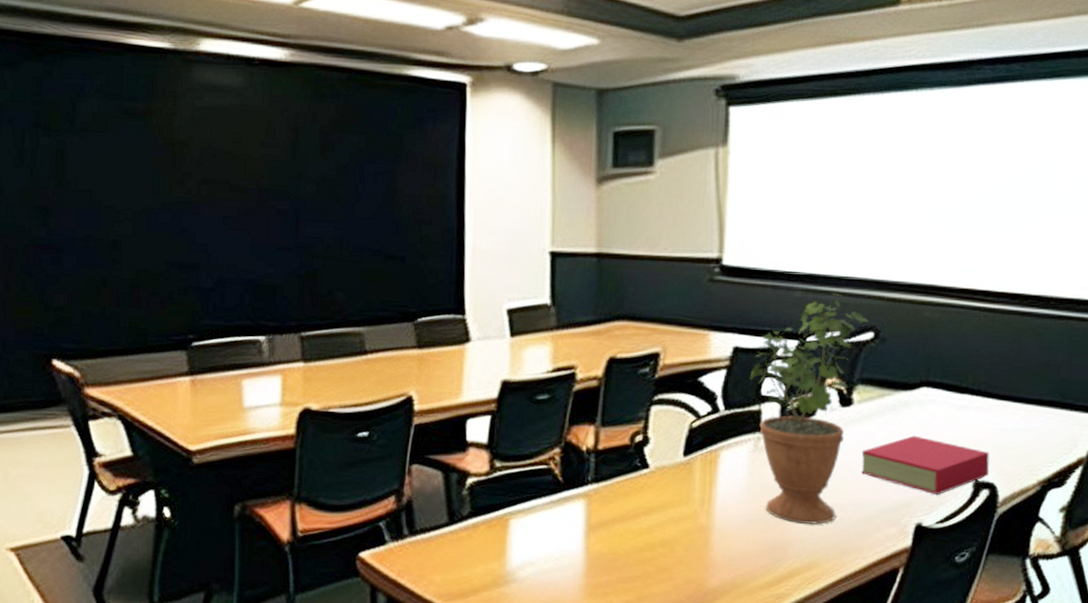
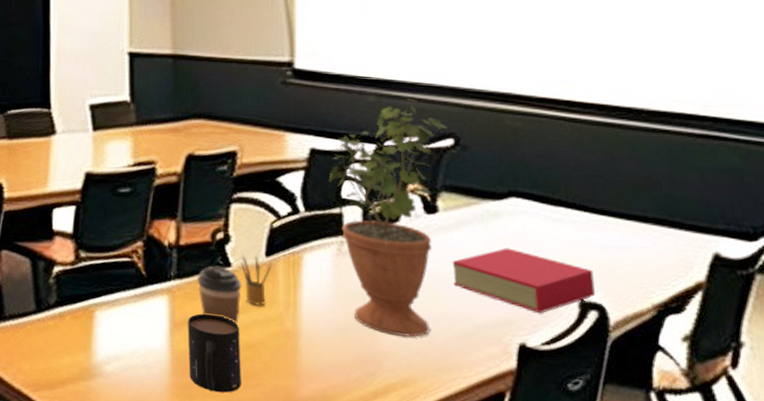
mug: none [603,514,655,589] -> present [188,313,241,393]
coffee cup: none [614,468,659,524] -> present [197,266,242,325]
pencil box: none [658,455,689,504] -> present [241,254,272,306]

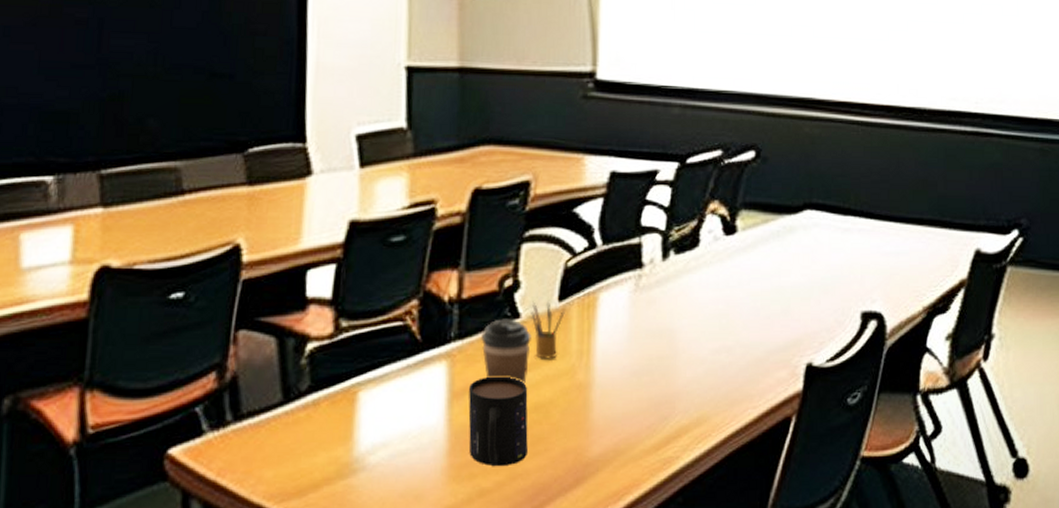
potted plant: present [328,99,448,338] -> none [628,109,750,374]
book: present [452,247,595,313] -> none [748,264,875,329]

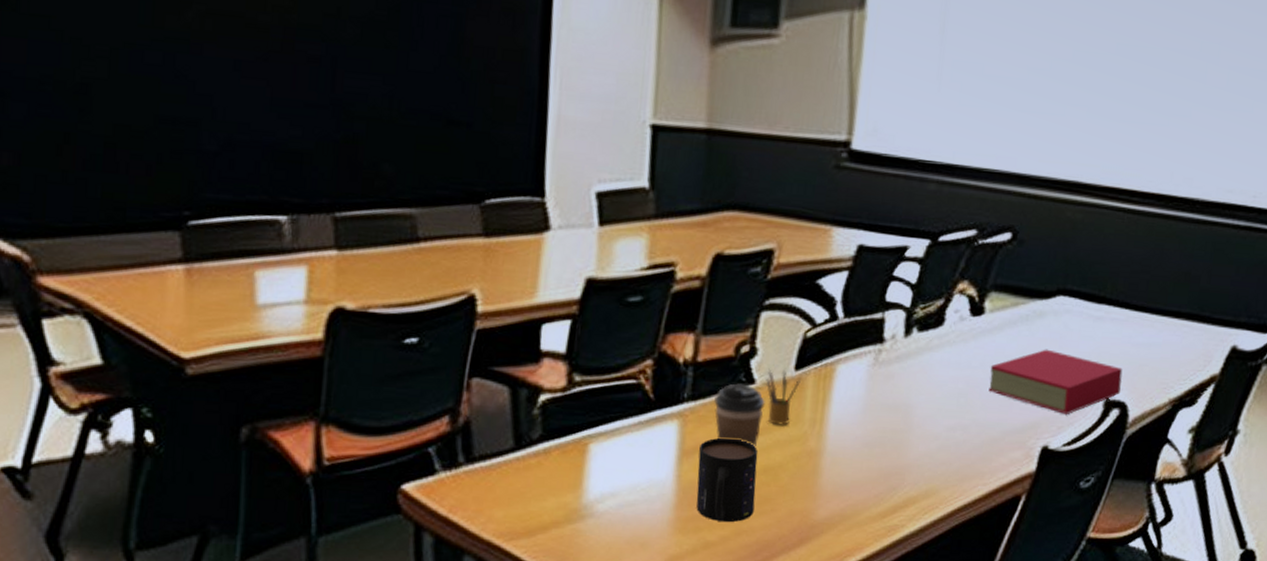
book: none [748,264,875,329] -> present [989,349,1123,414]

